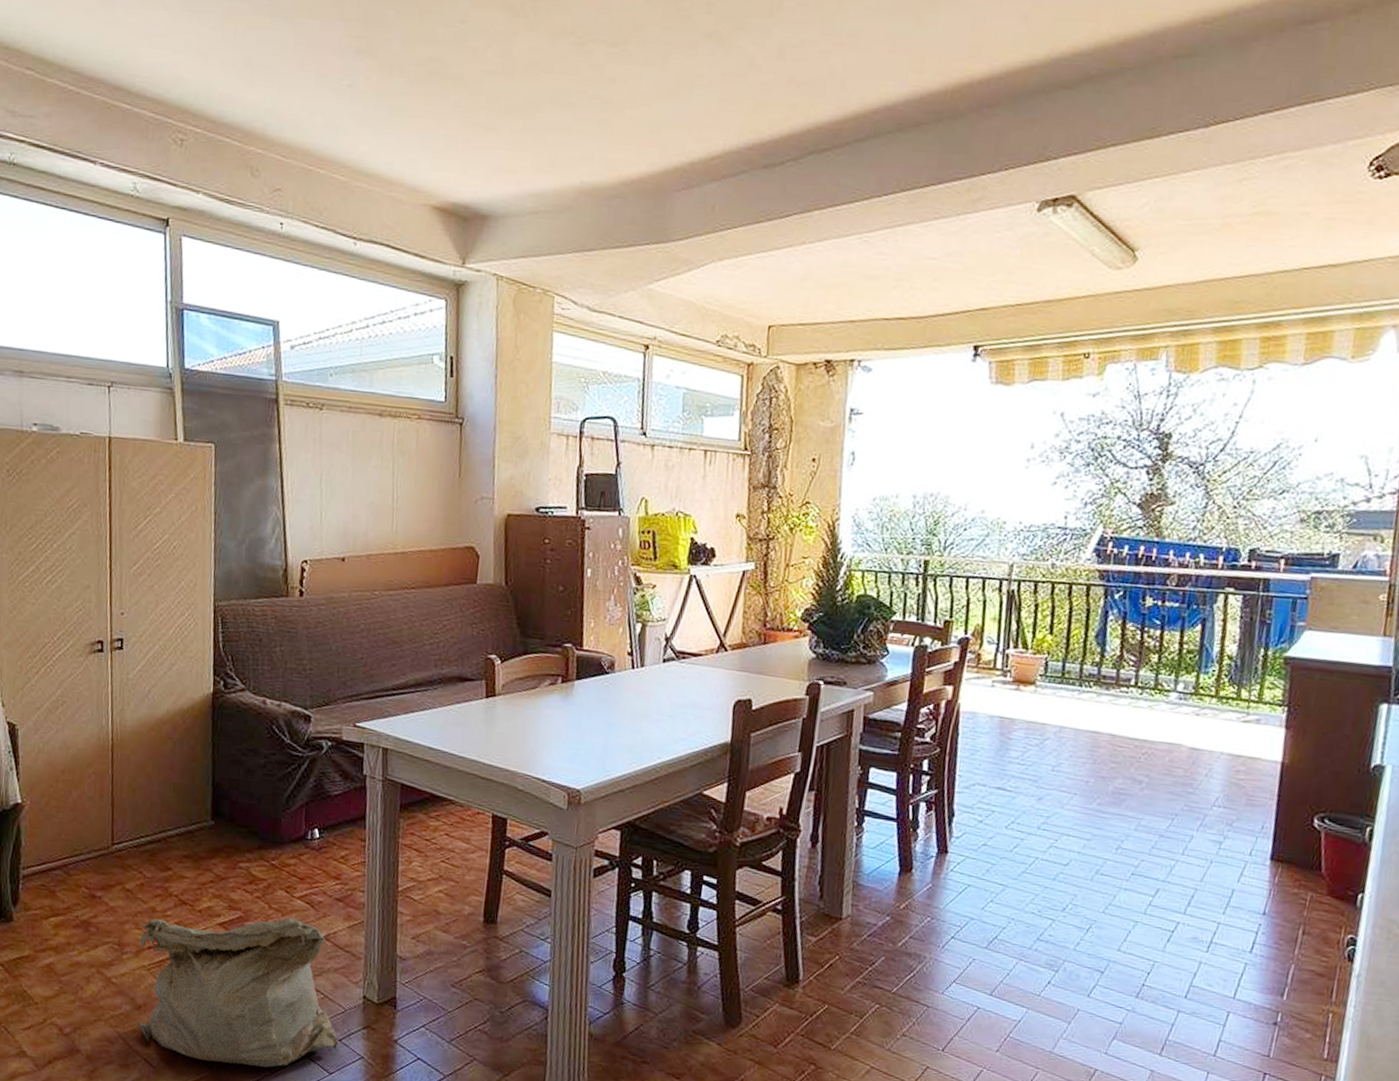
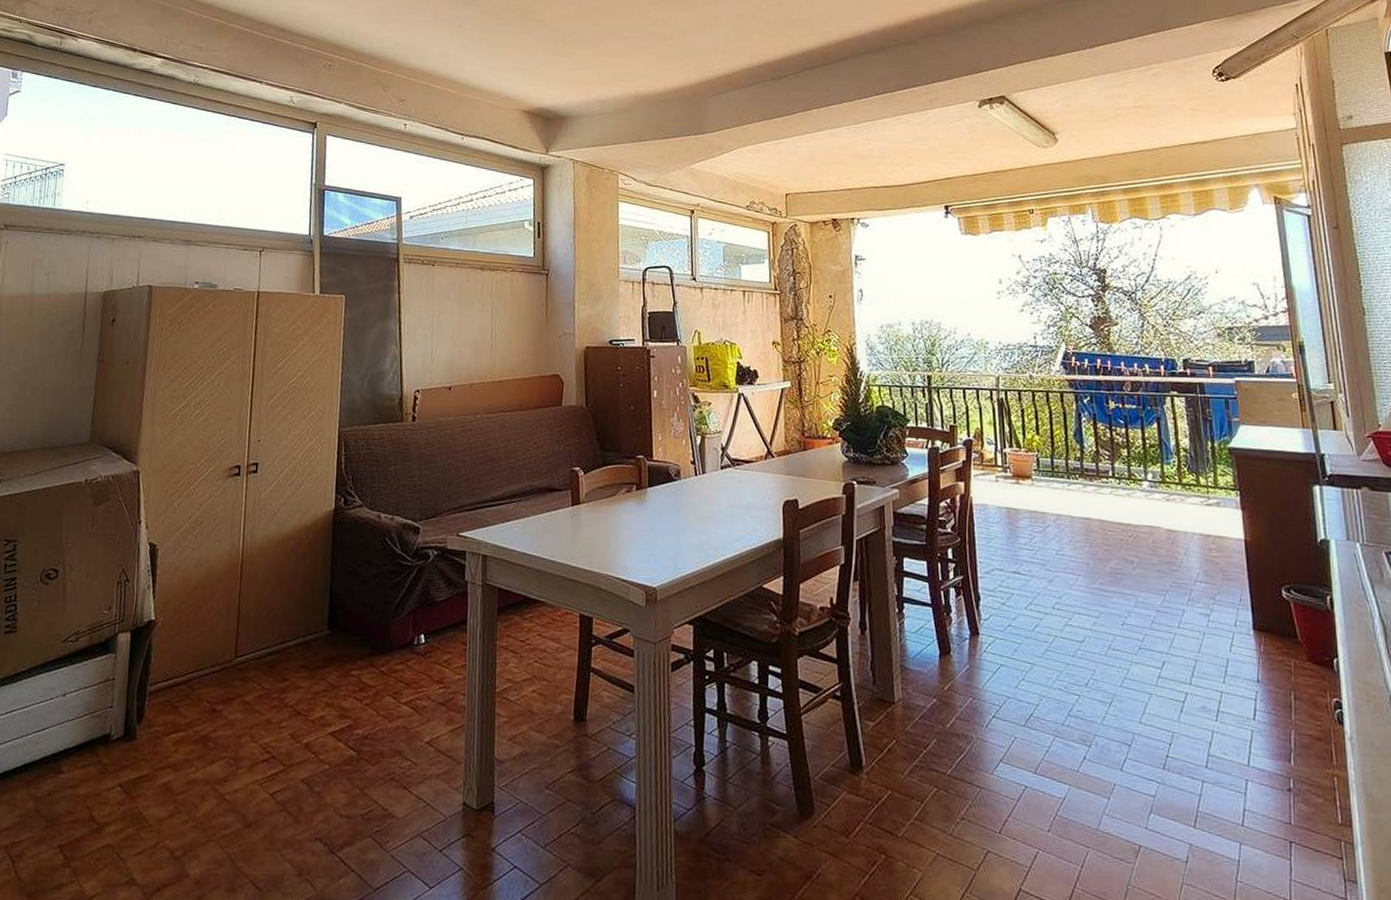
bag: present [136,917,338,1068] -> none [246,723,439,885]

